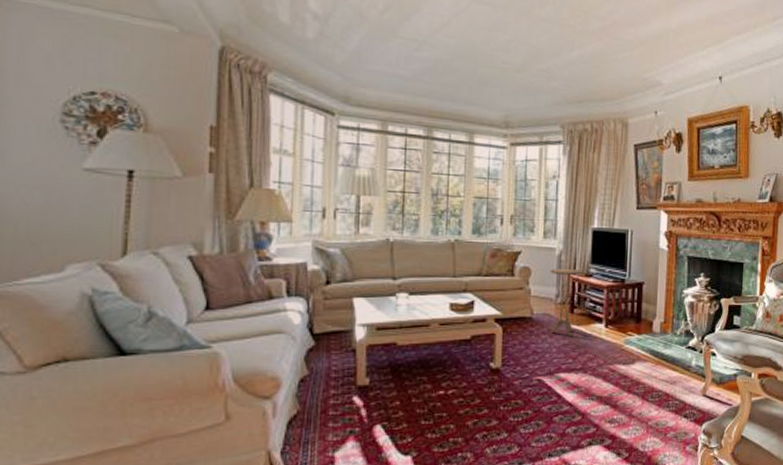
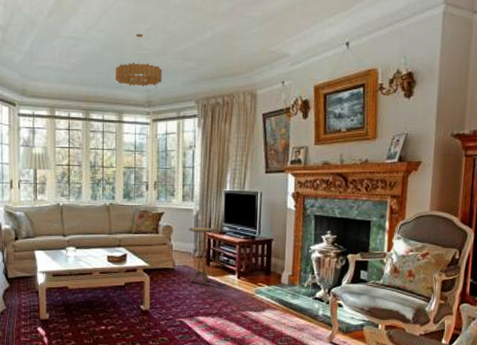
chandelier: none [466,43,523,107] -> present [115,33,162,88]

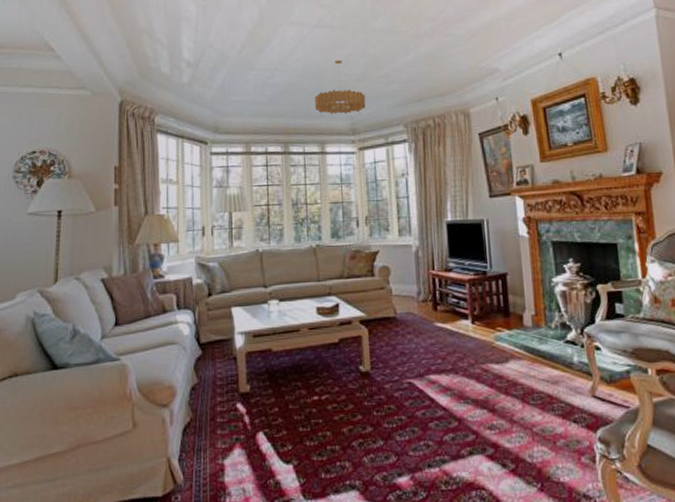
side table: present [188,227,218,285] -> none [409,265,443,335]

